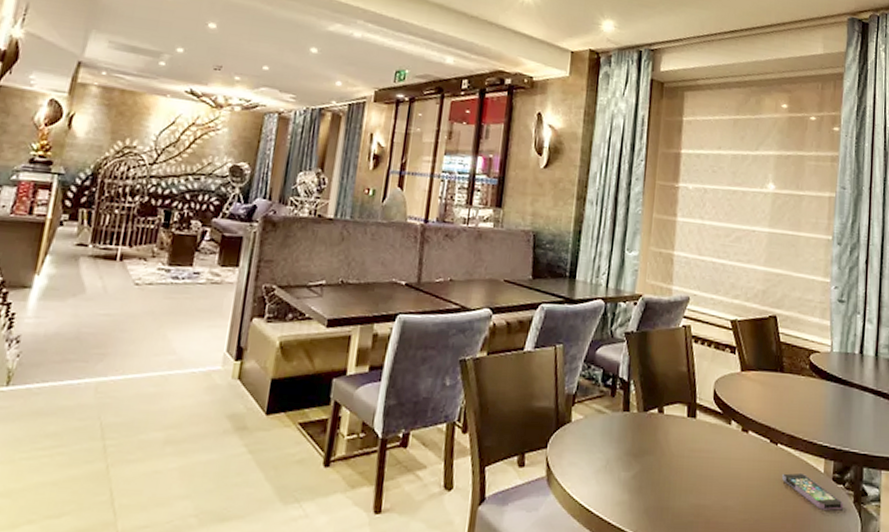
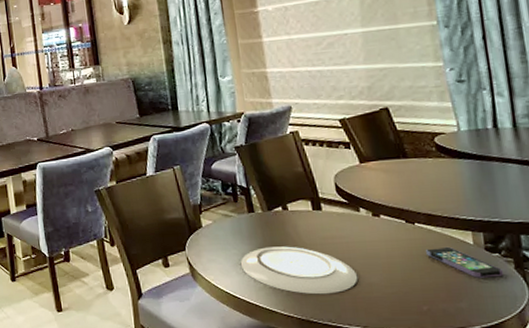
plate: none [602,454,716,516] -> present [240,246,358,295]

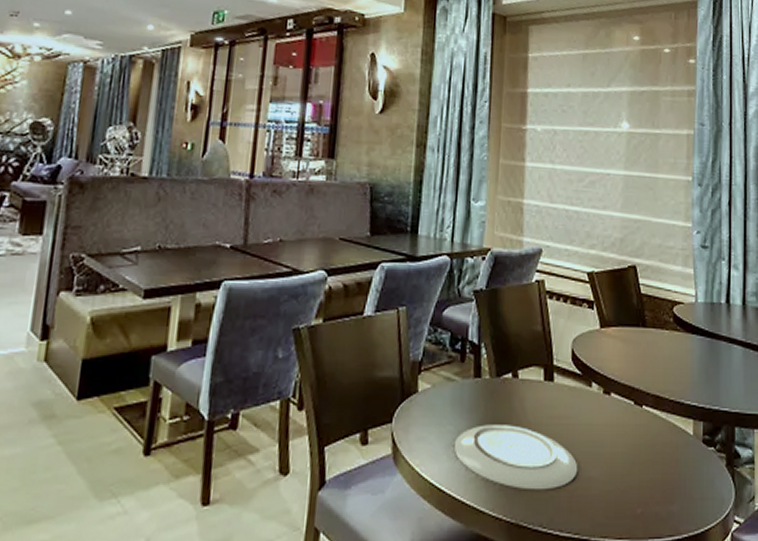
smartphone: present [426,246,504,278] -> none [649,436,716,476]

